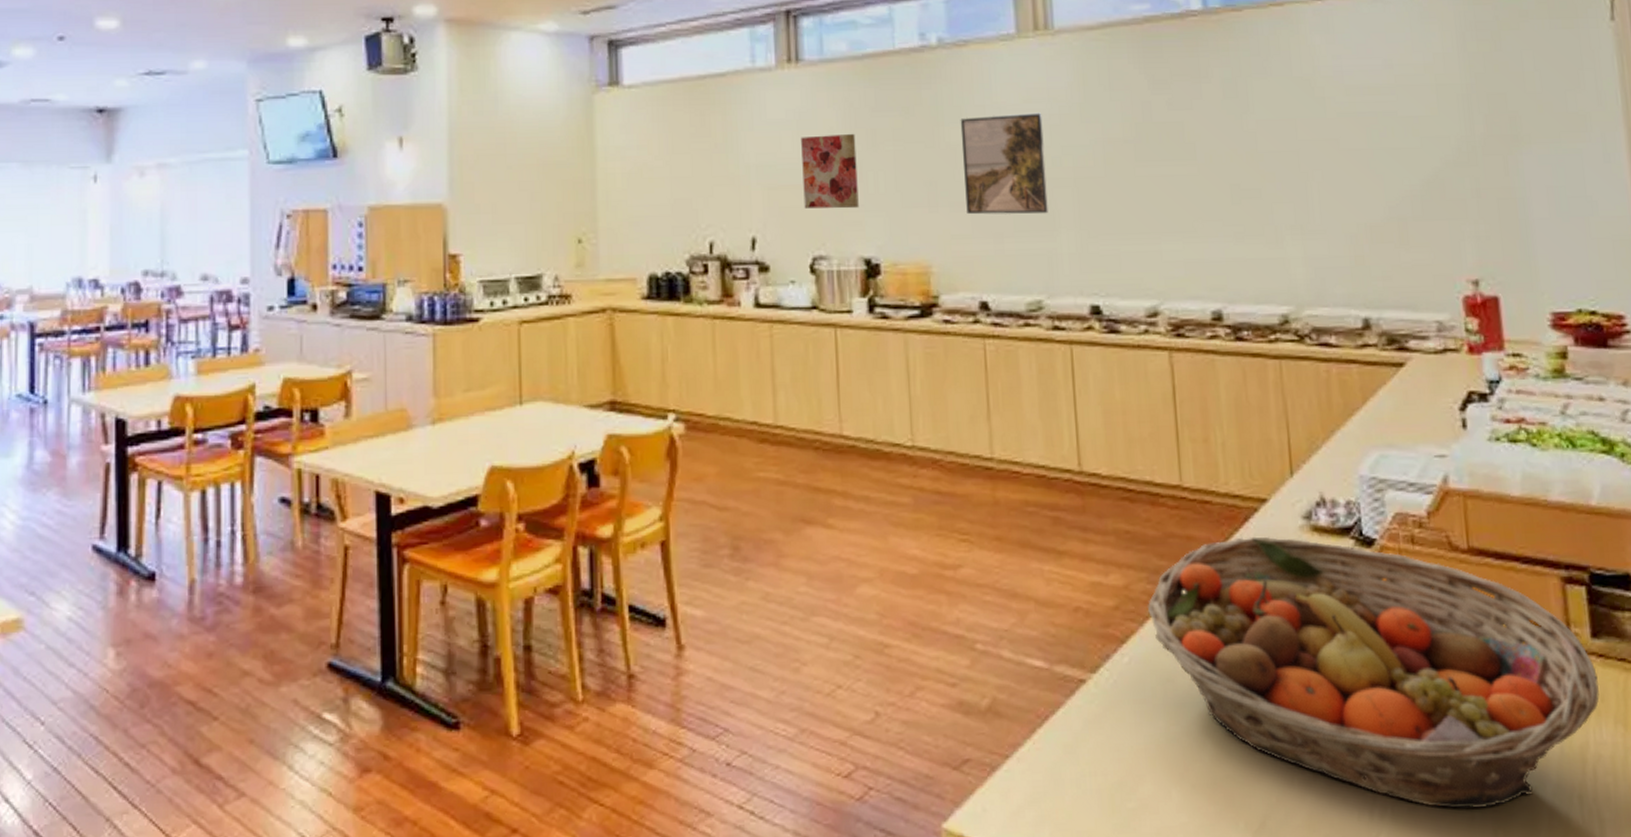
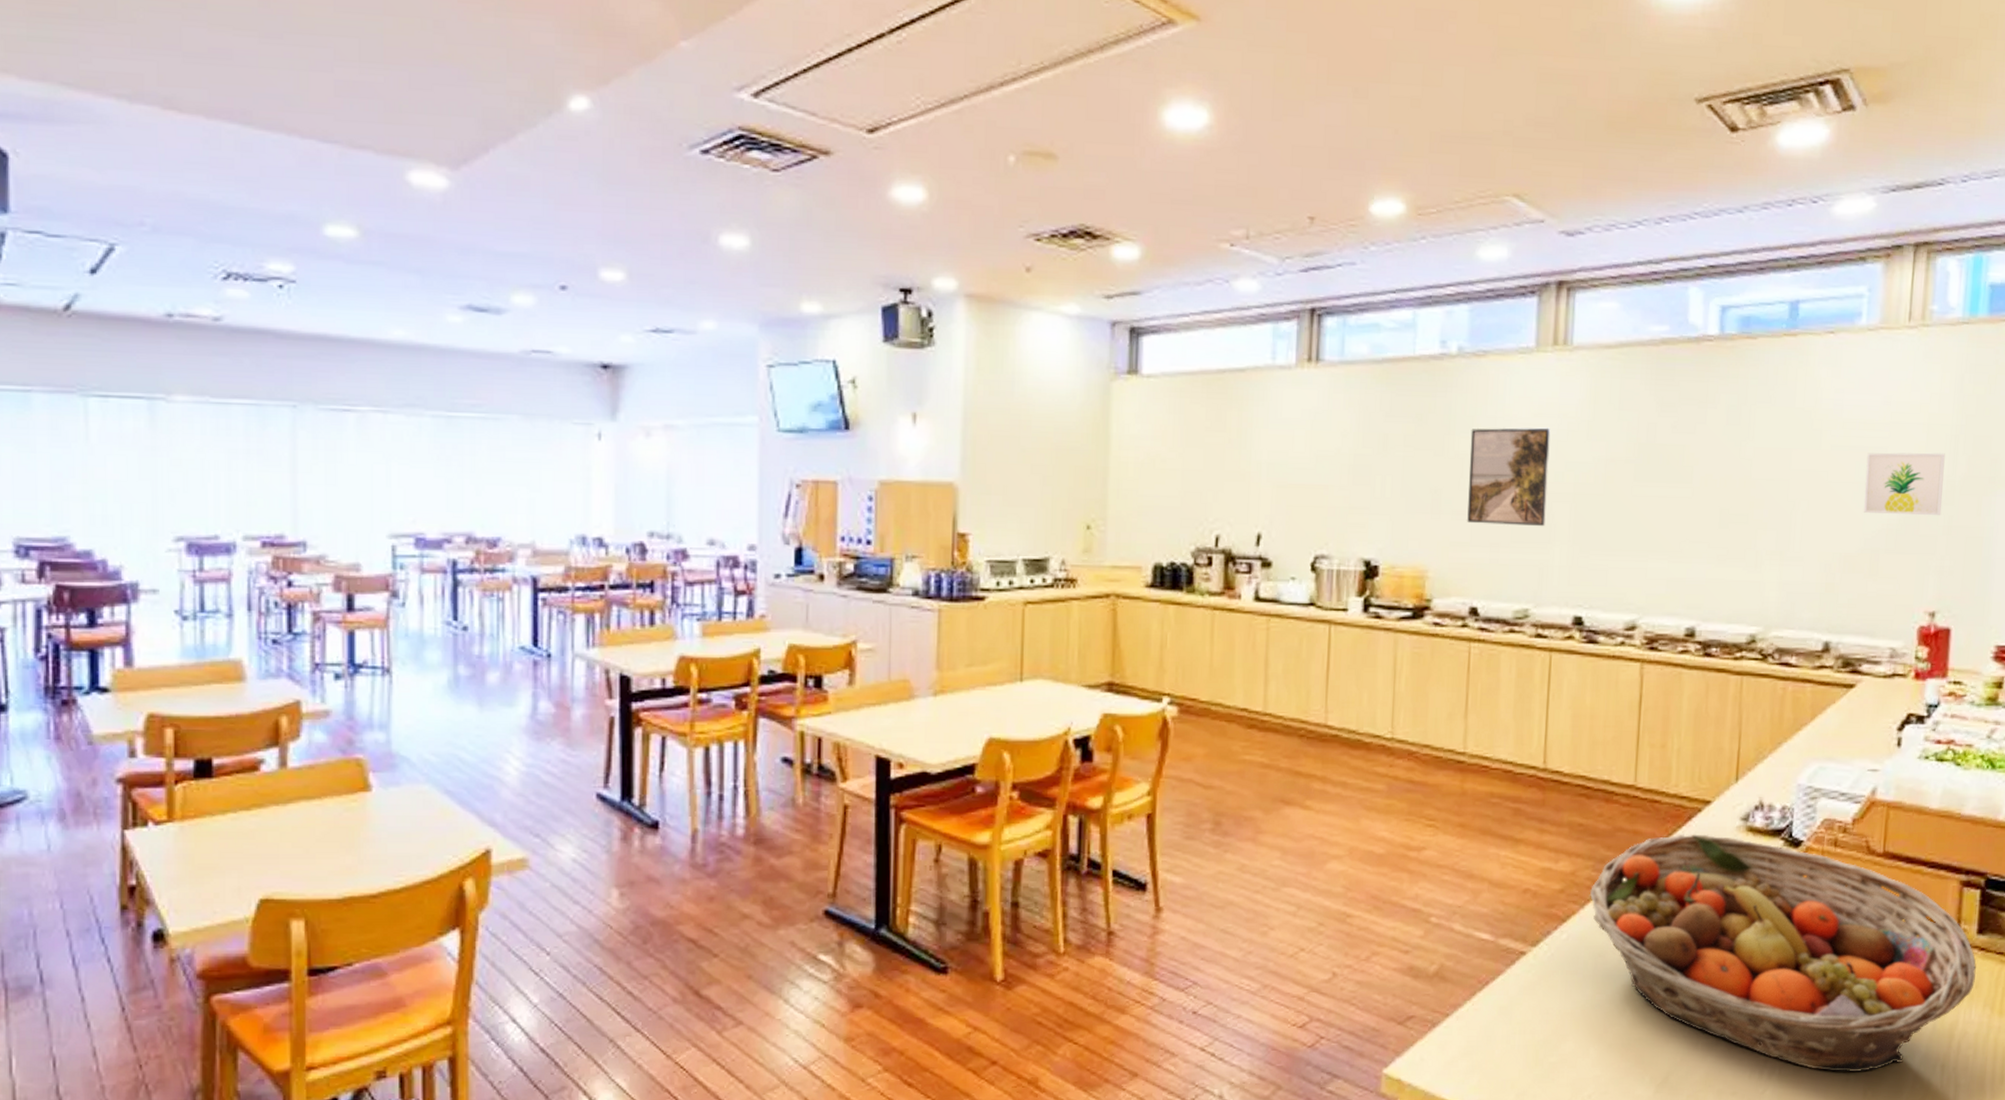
wall art: present [801,133,859,209] -> none [1311,436,1368,511]
wall art: none [1376,113,1467,180] -> present [1863,452,1945,516]

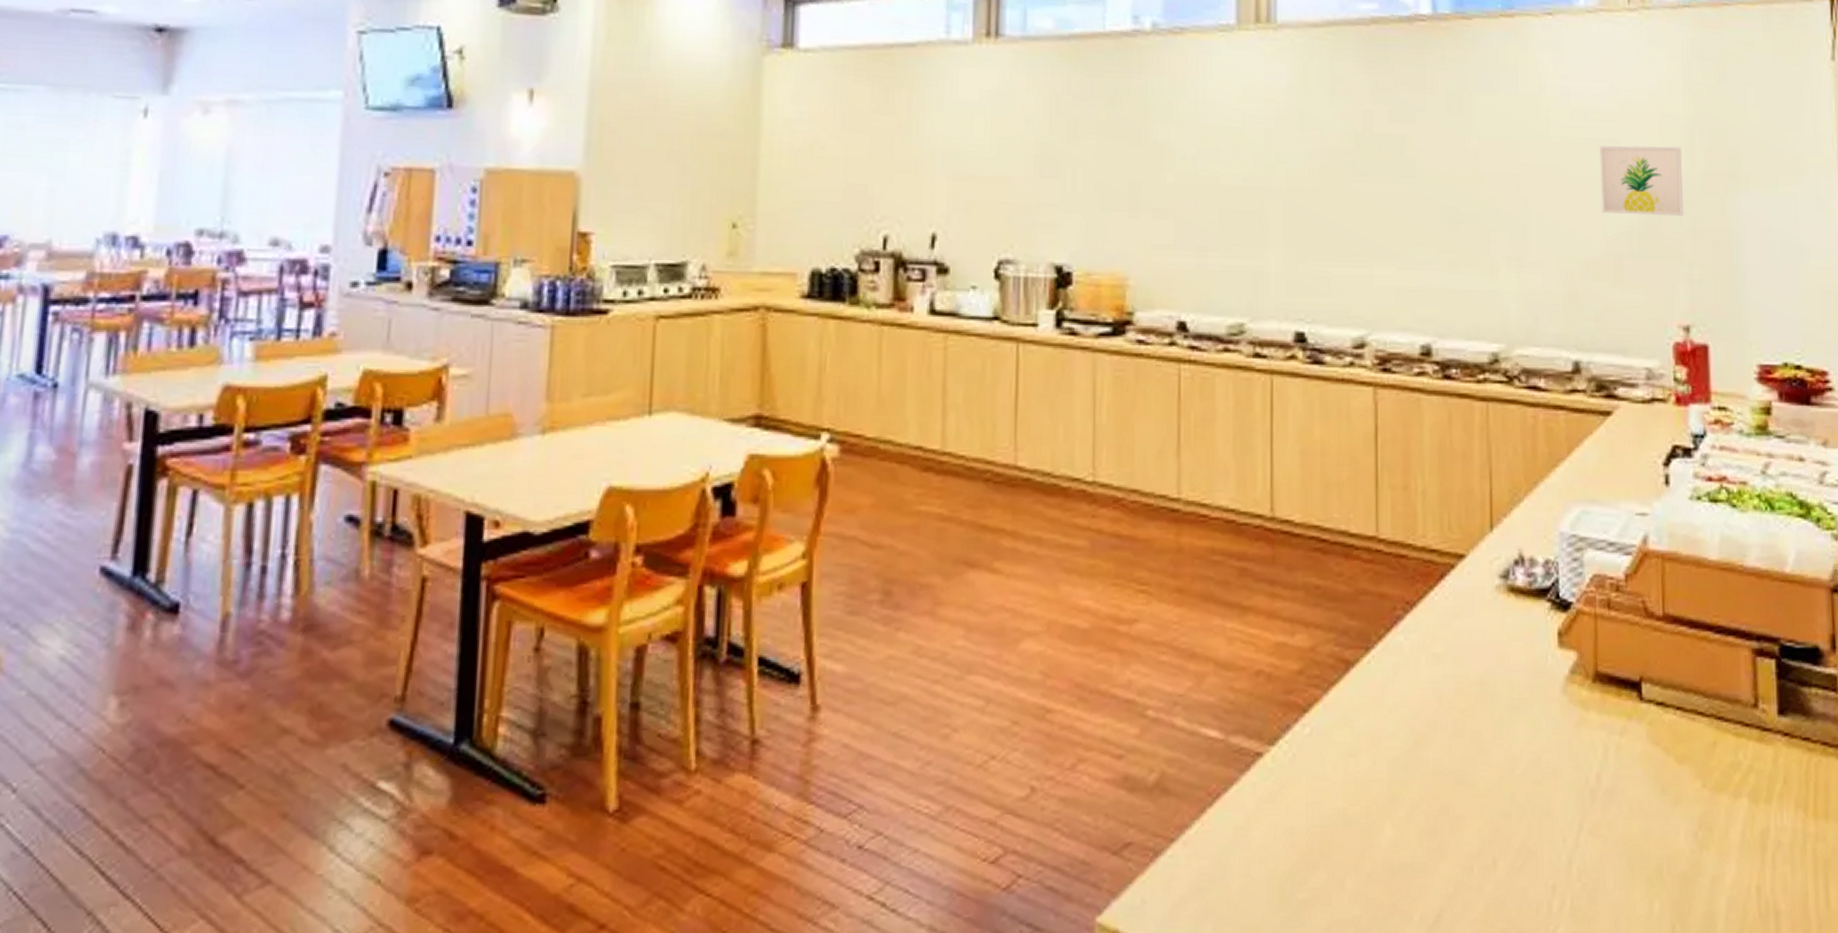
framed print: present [1467,427,1551,527] -> none [1170,114,1258,228]
fruit basket: present [1589,834,1977,1073] -> none [1332,596,1783,901]

